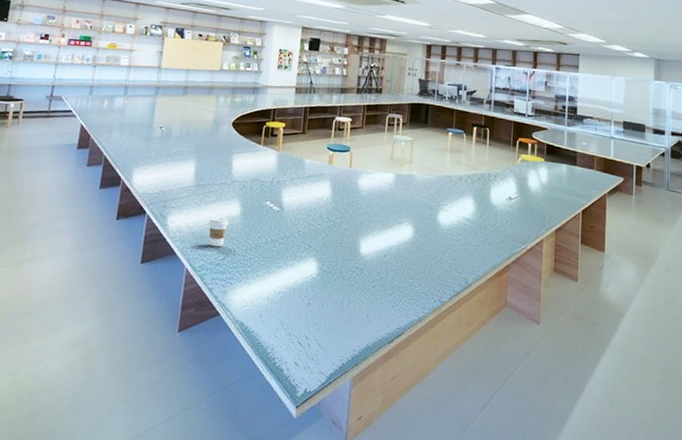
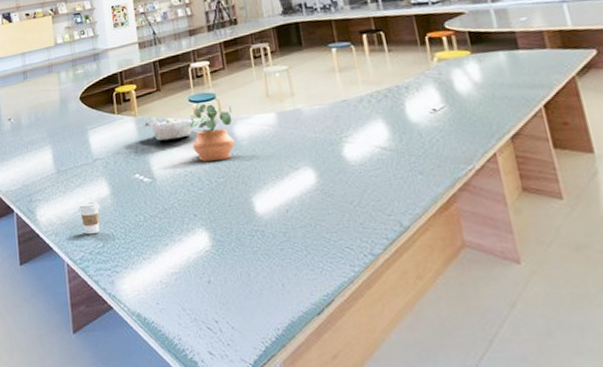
bowl: none [276,155,332,179] -> present [135,117,199,141]
potted plant: none [319,153,361,204] -> present [185,103,236,162]

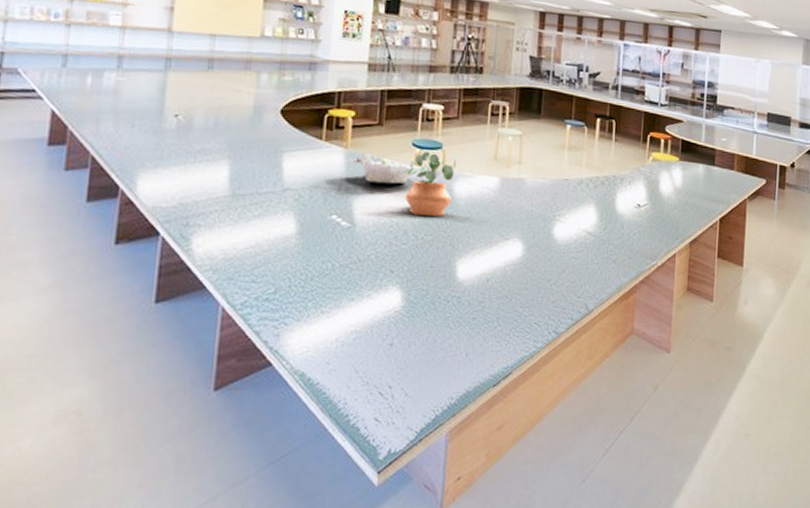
coffee cup: present [78,201,100,235] -> none [251,237,280,277]

